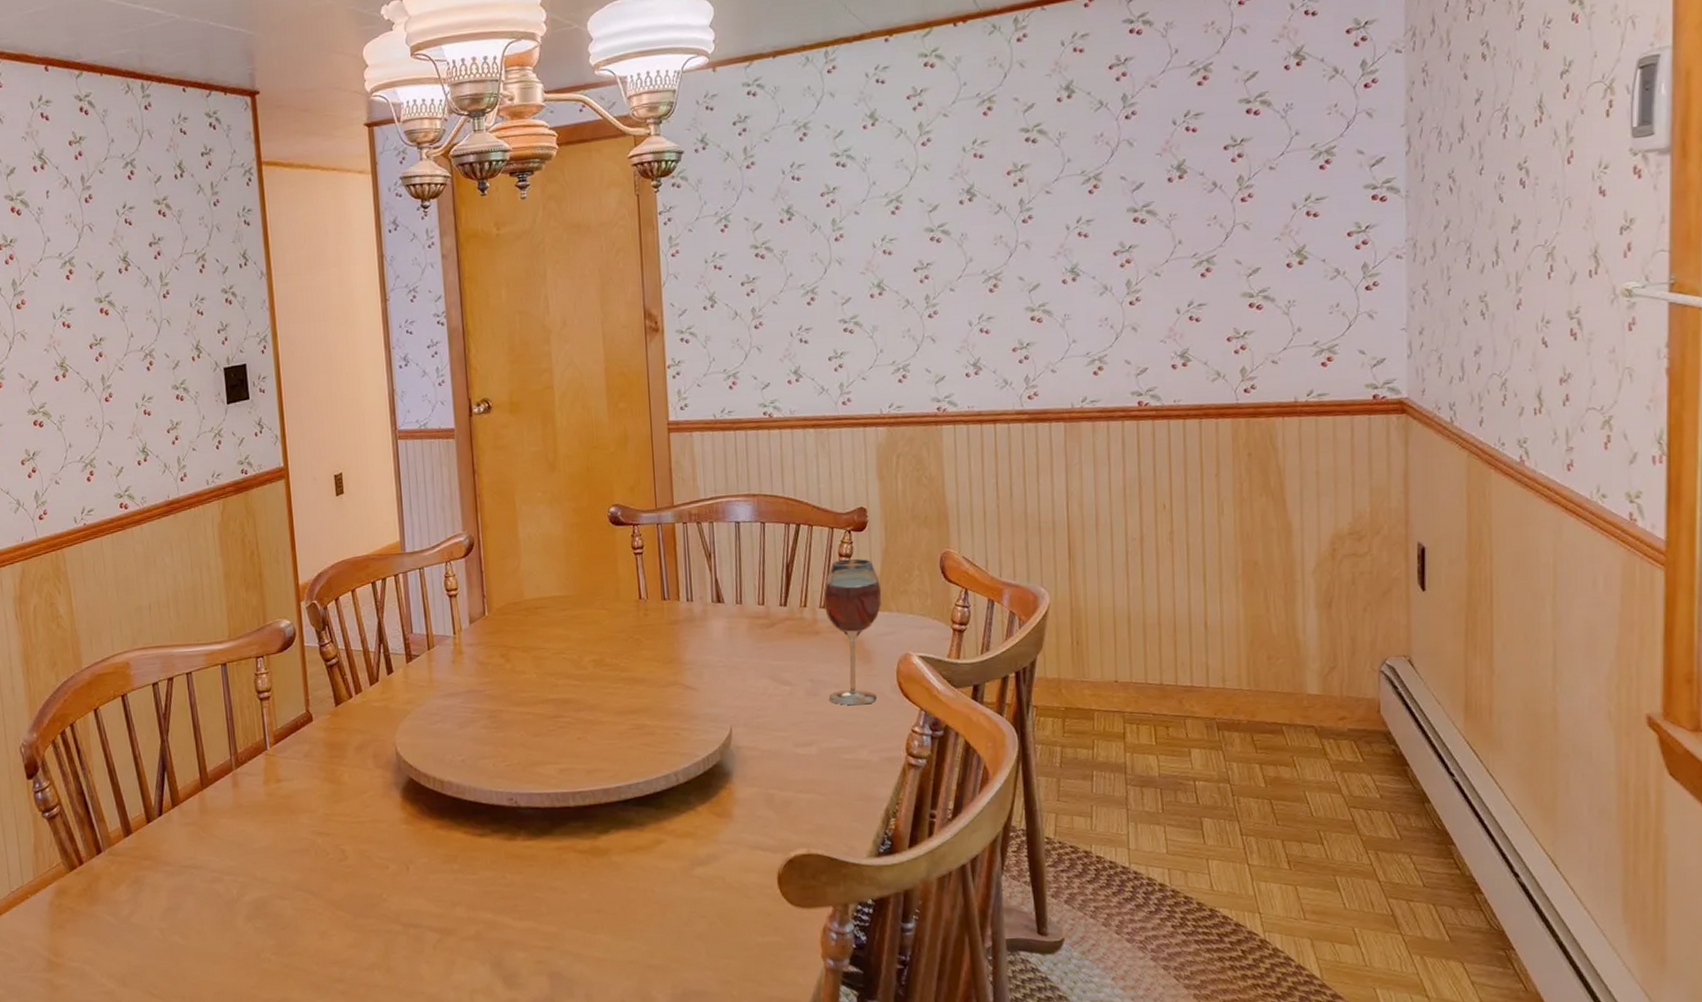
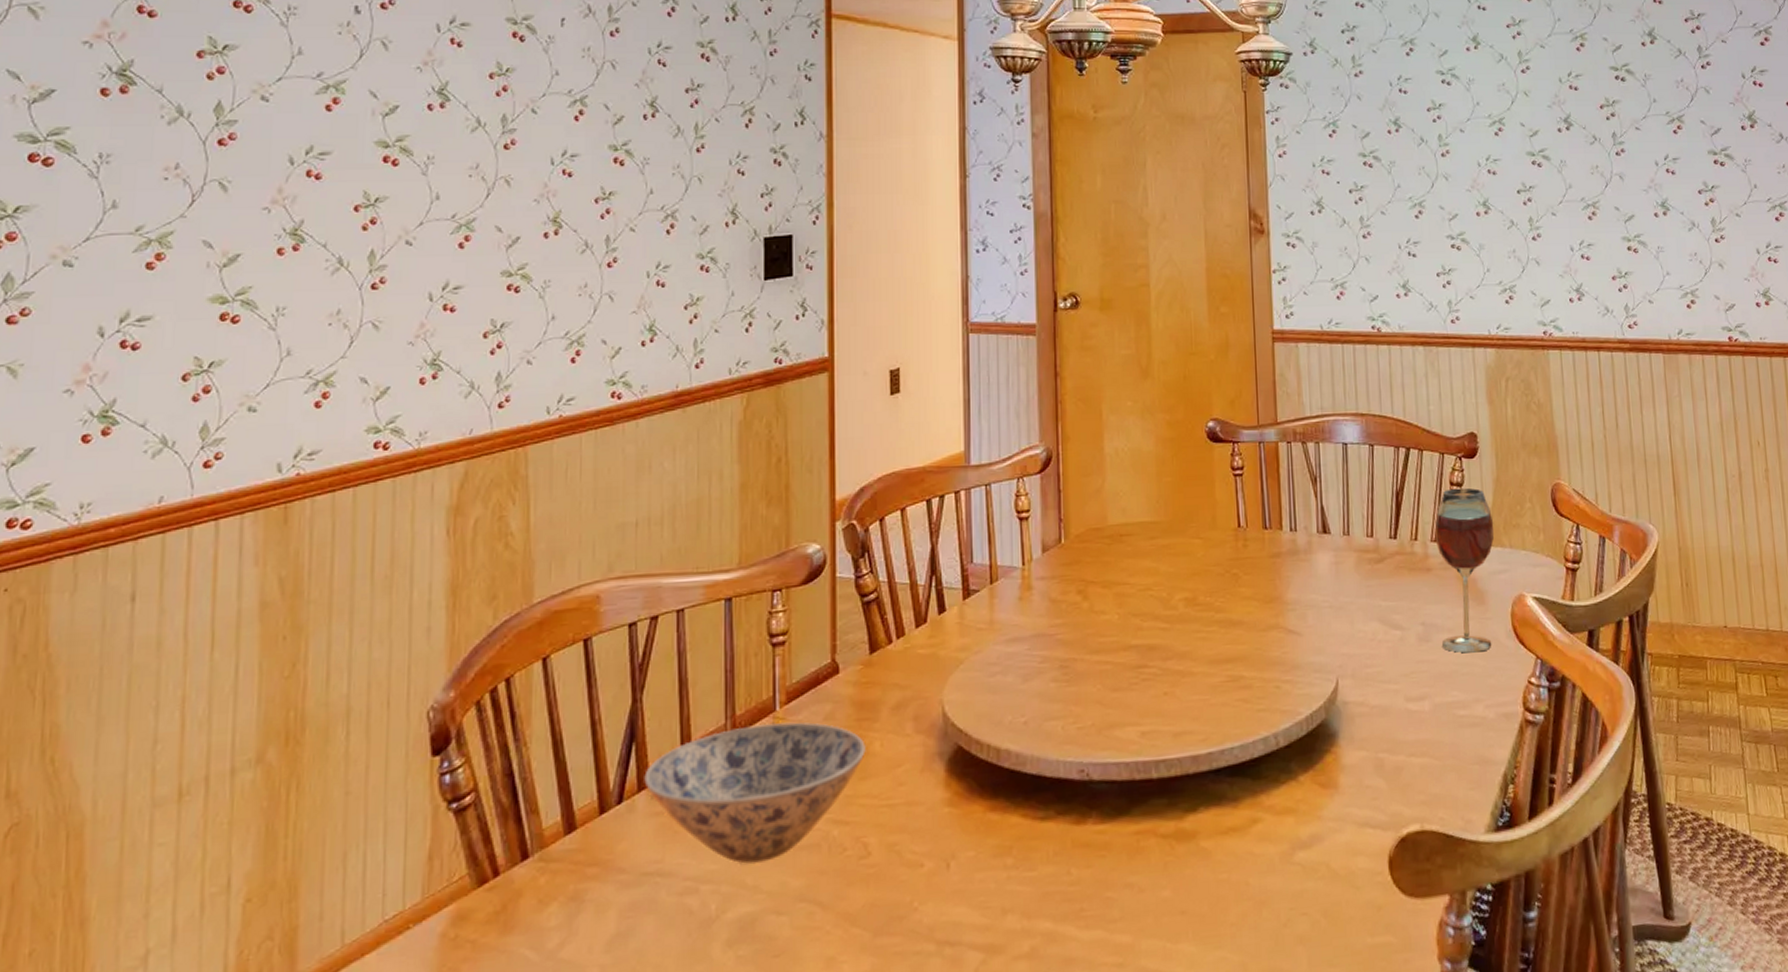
bowl: none [175,758,338,863] -> present [644,722,866,865]

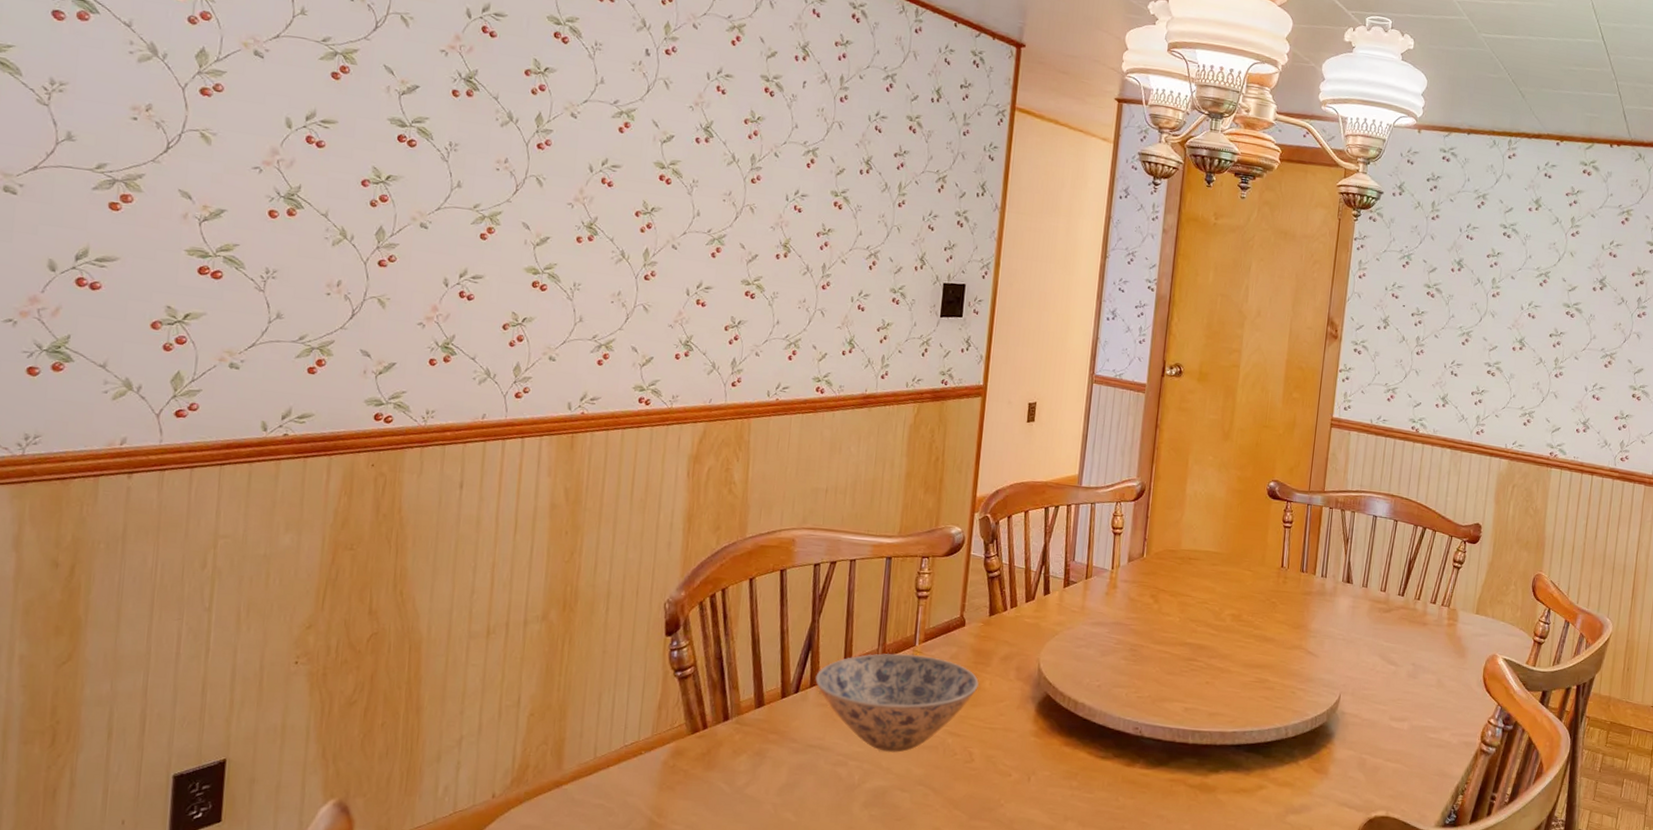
wineglass: present [1434,488,1495,653] -> none [1426,564,1483,693]

